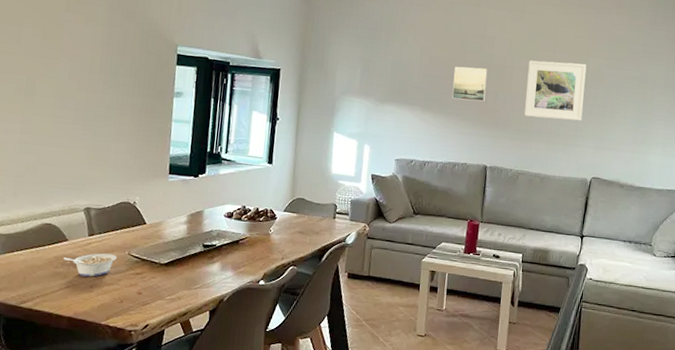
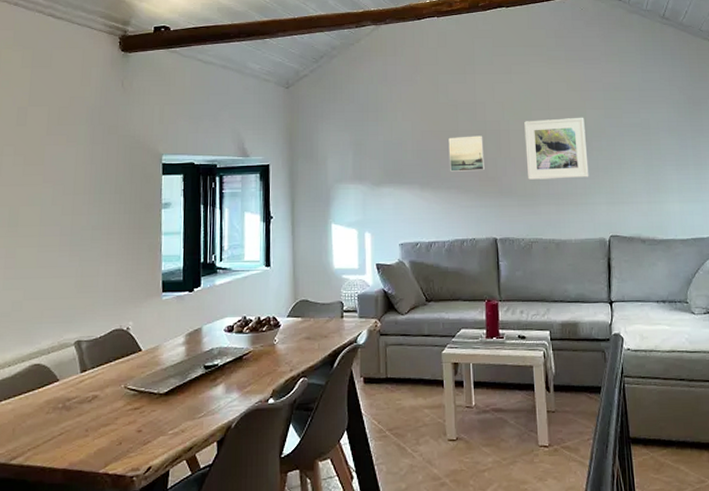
legume: present [63,253,117,277] -> none [55,390,112,419]

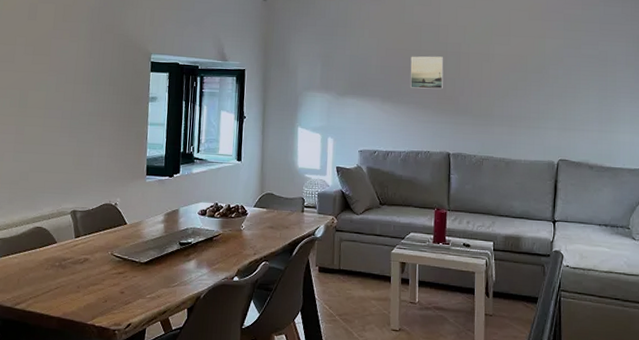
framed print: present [524,117,589,180] -> none [483,45,544,103]

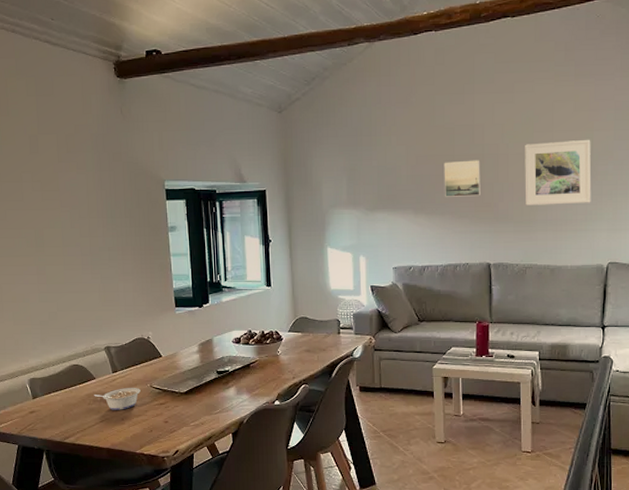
legume: none [53,254,101,277] -> present [94,388,141,410]
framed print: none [483,45,544,103] -> present [525,139,592,205]

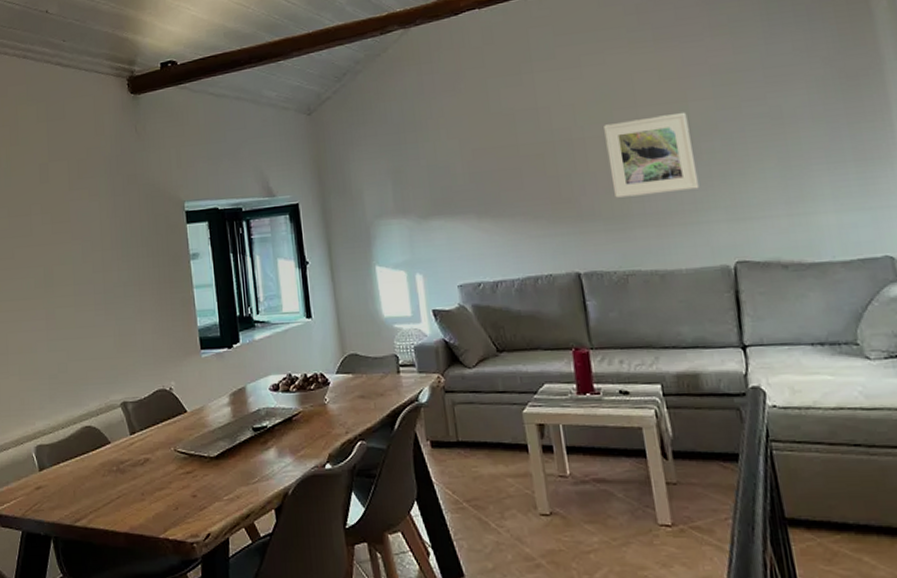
legume: present [94,388,141,410] -> none [109,453,163,483]
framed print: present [444,160,480,197] -> none [506,148,556,195]

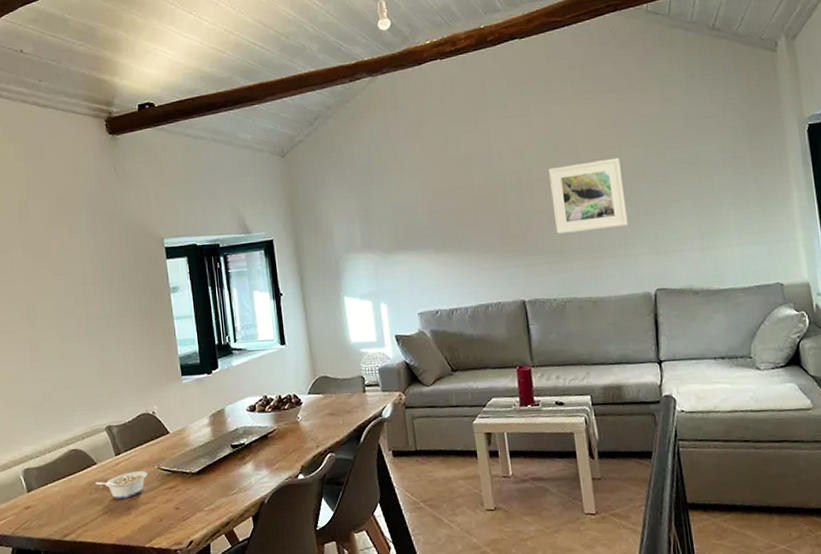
legume: none [109,453,163,483] -> present [95,471,147,499]

